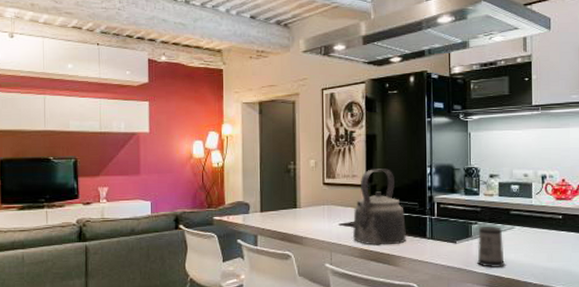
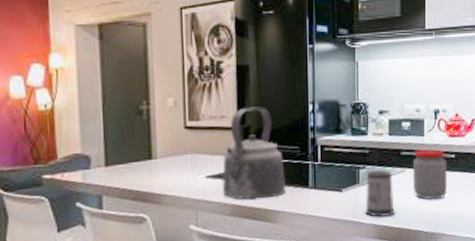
jar: none [522,209,555,256] -> present [413,149,447,200]

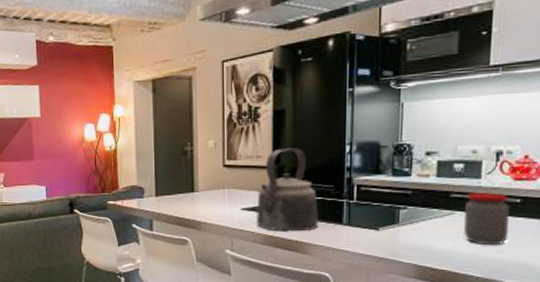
mug: present [365,169,395,217] -> none [404,211,440,258]

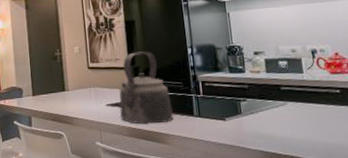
jar: present [464,192,510,246] -> none [294,84,336,132]

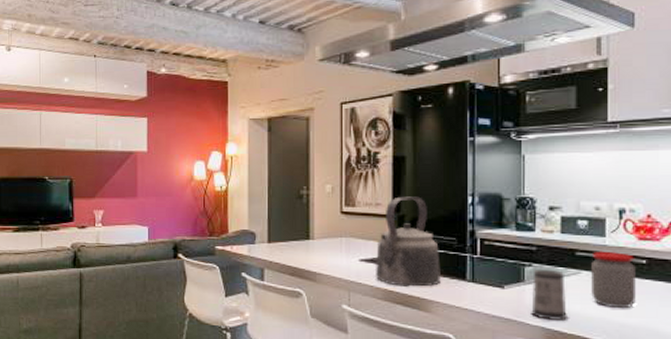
mug: none [248,102,281,144] -> present [531,268,567,320]
jar: none [294,84,336,132] -> present [591,251,636,309]

